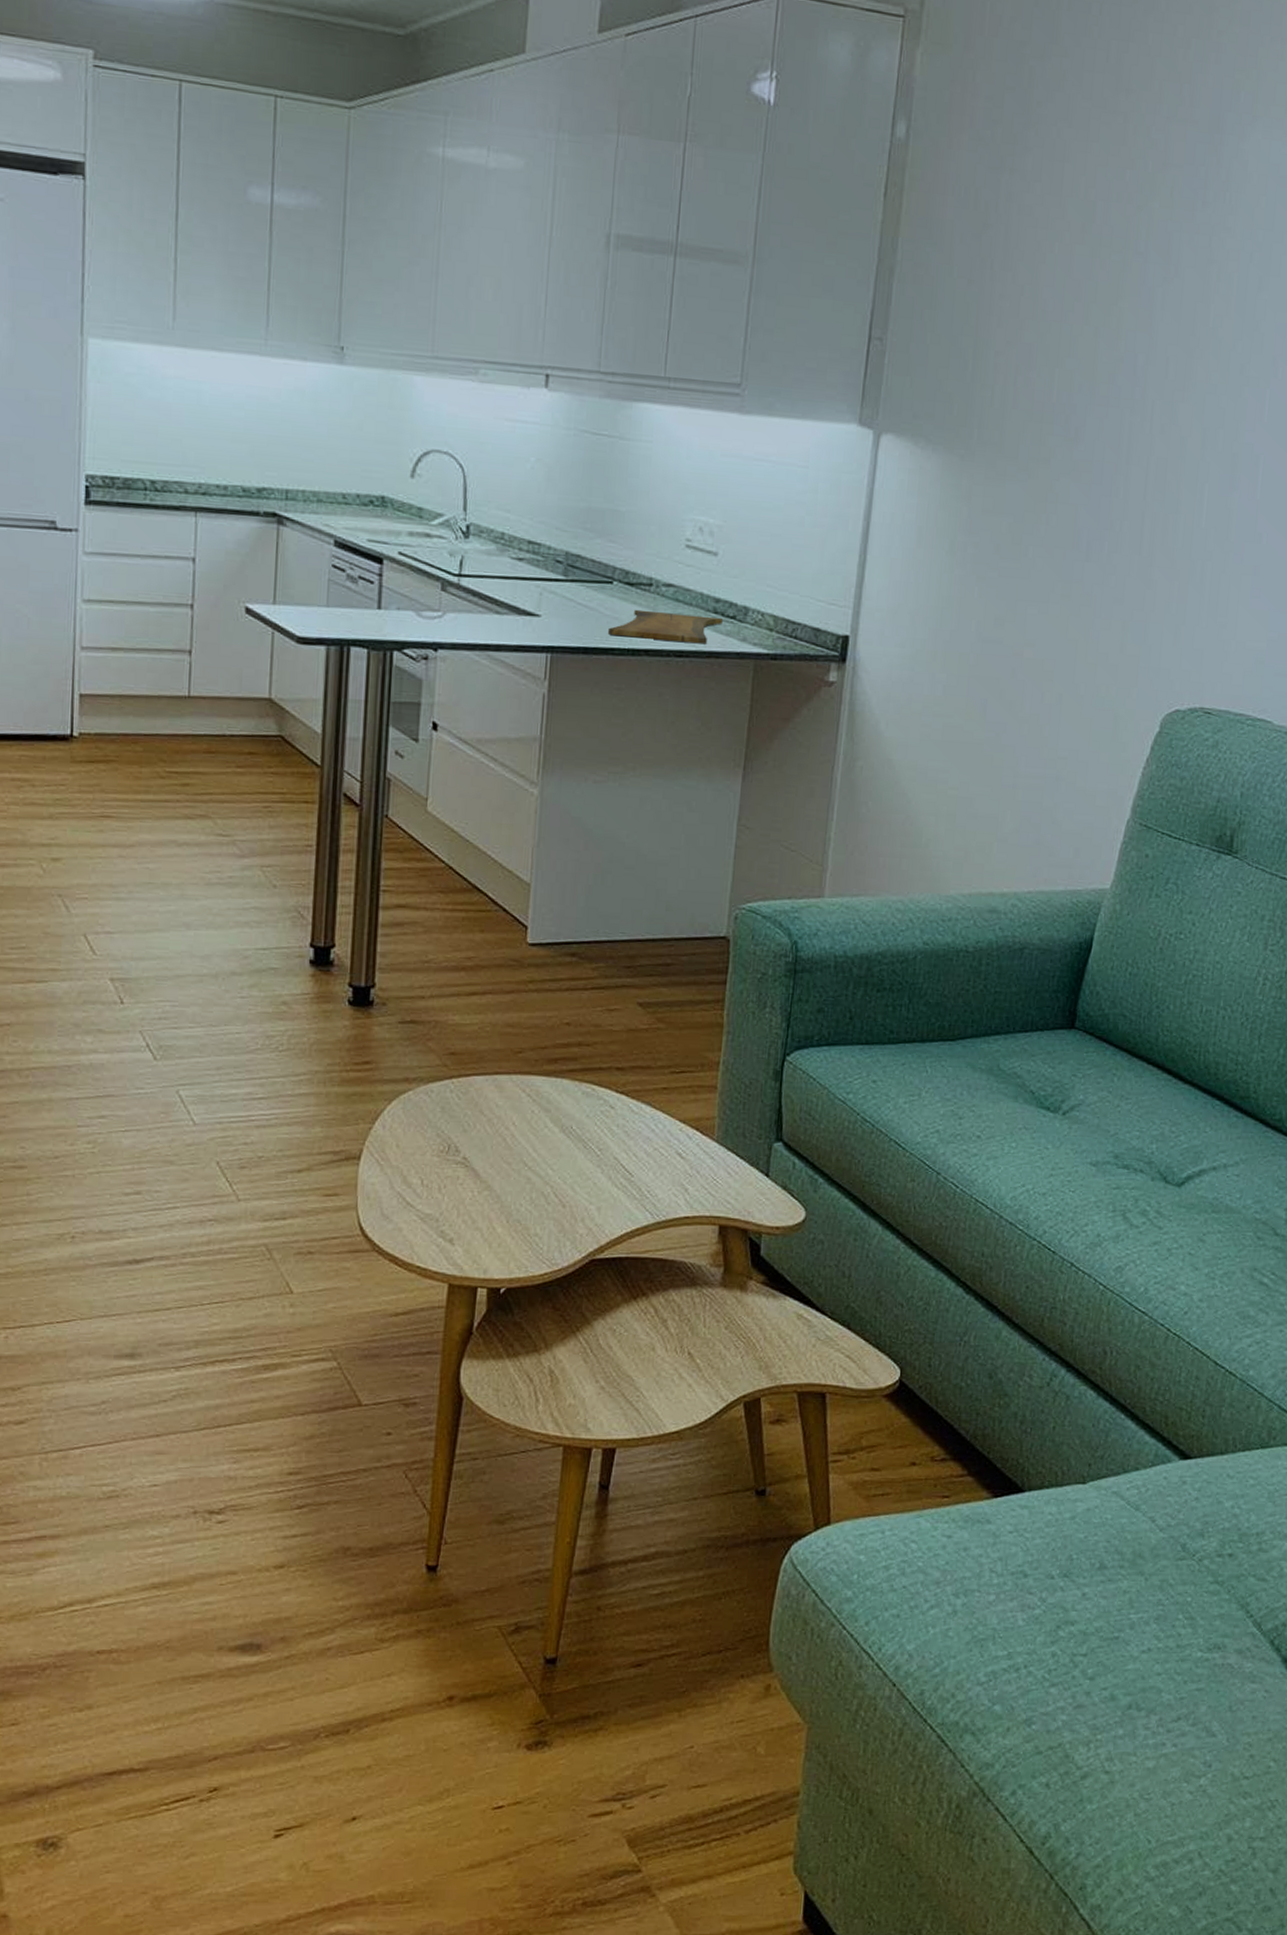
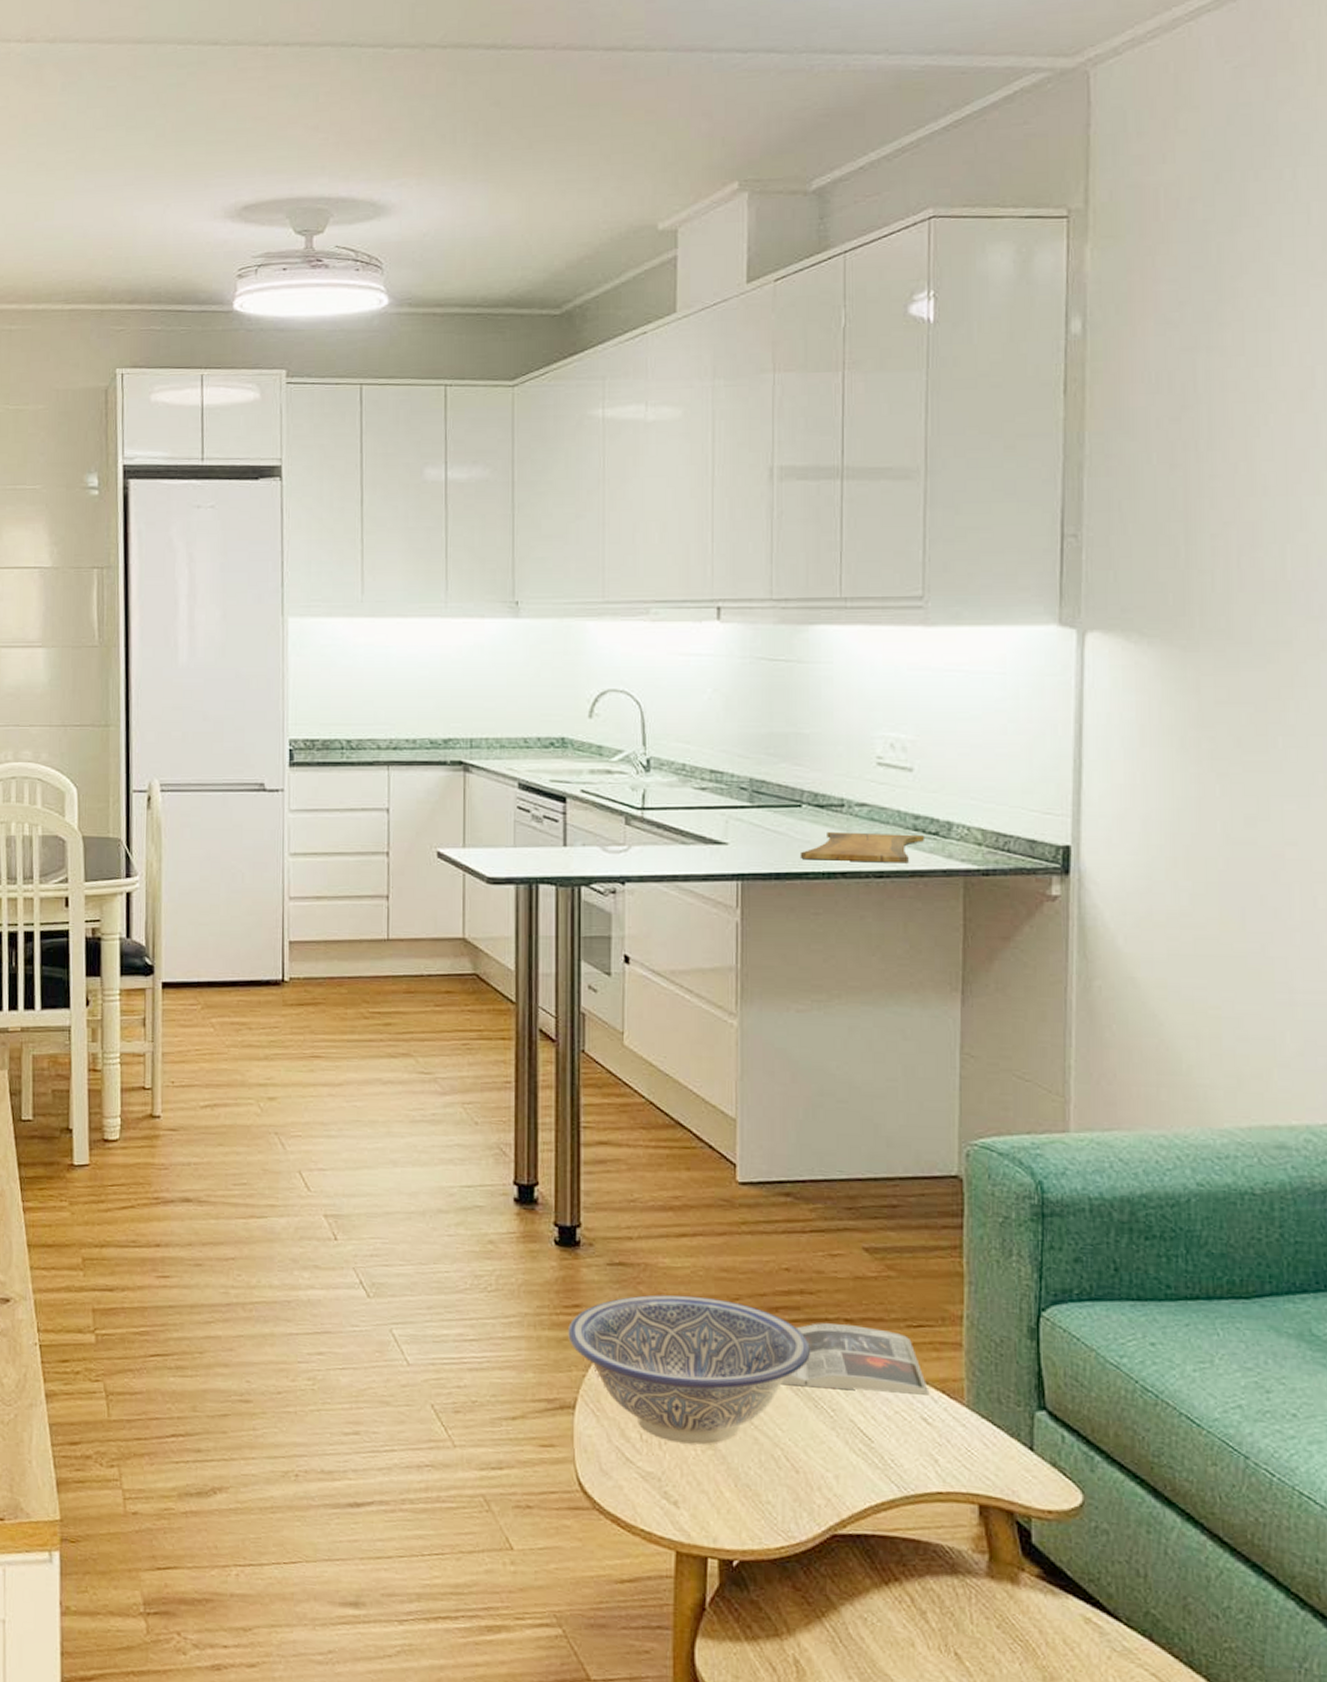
decorative bowl: none [357,1049,584,1187] -> present [568,1294,811,1445]
magazine: none [555,1072,686,1133] -> present [780,1323,930,1395]

